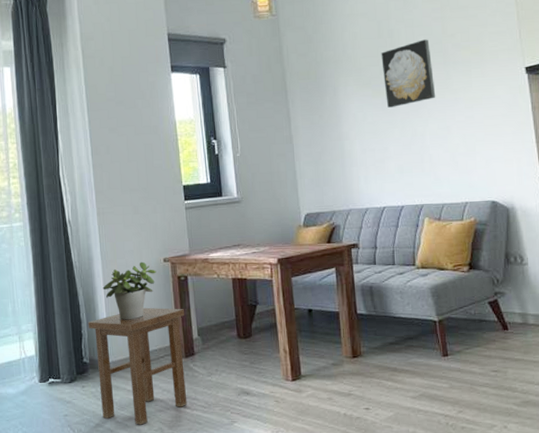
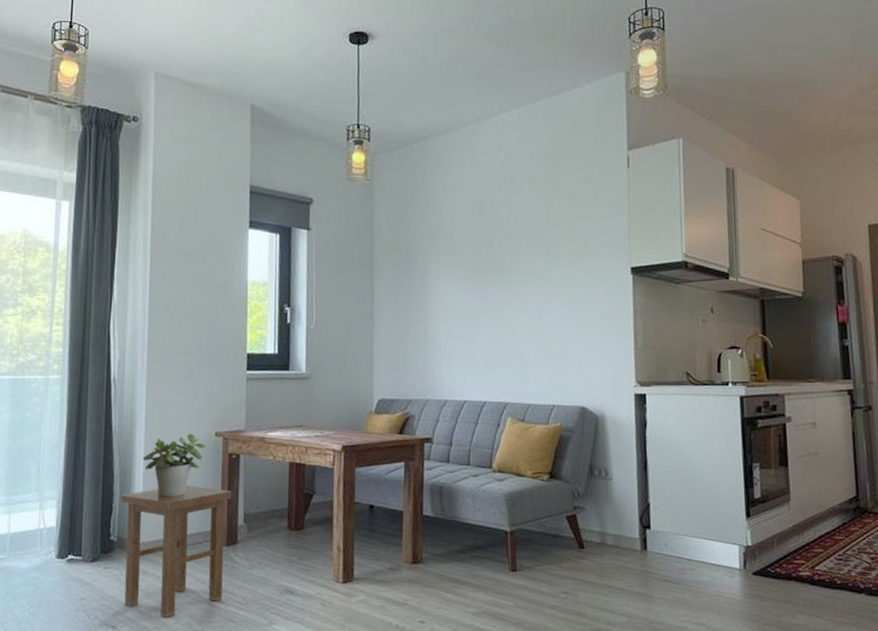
wall art: present [381,39,436,108] -> none [479,225,534,294]

